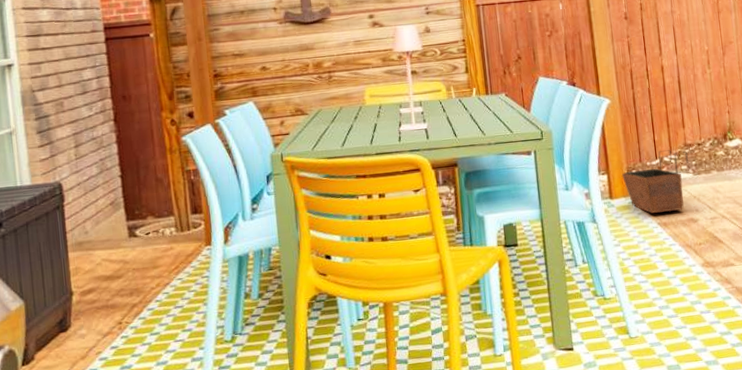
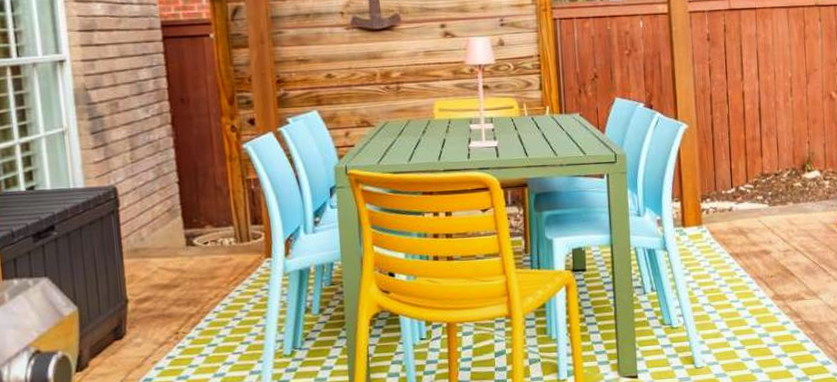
planter: present [622,150,688,213] -> none [696,179,764,243]

